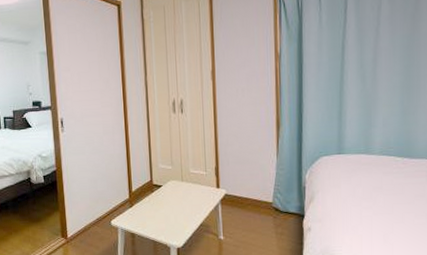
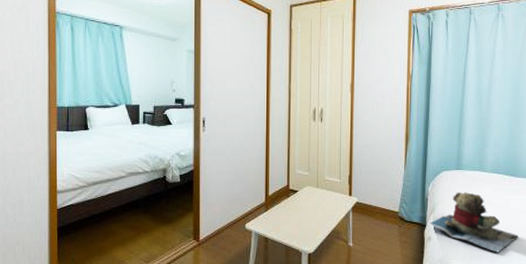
teddy bear: none [308,178,416,242] -> present [429,192,518,252]

